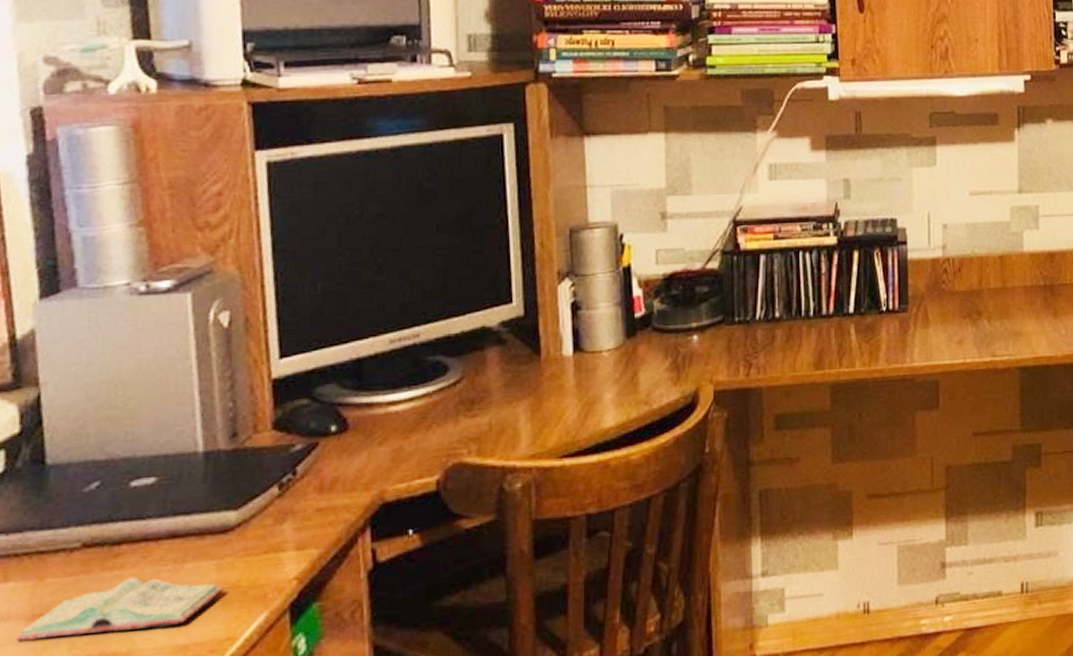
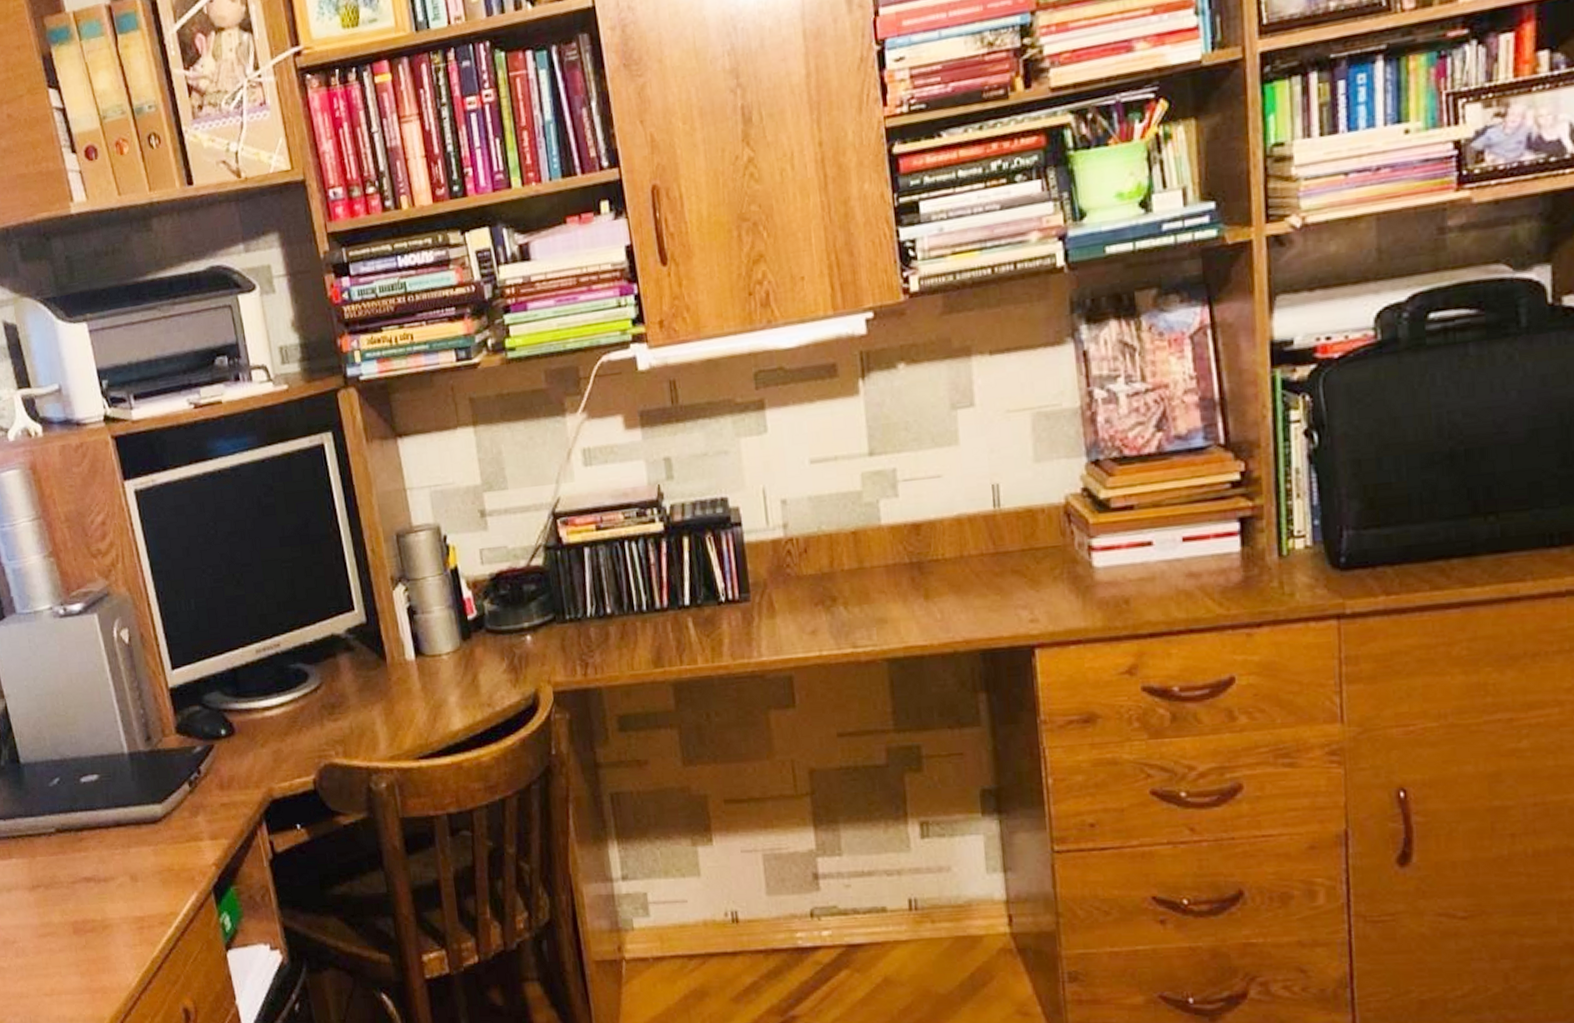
book: present [15,577,224,641] -> none [24,858,162,906]

